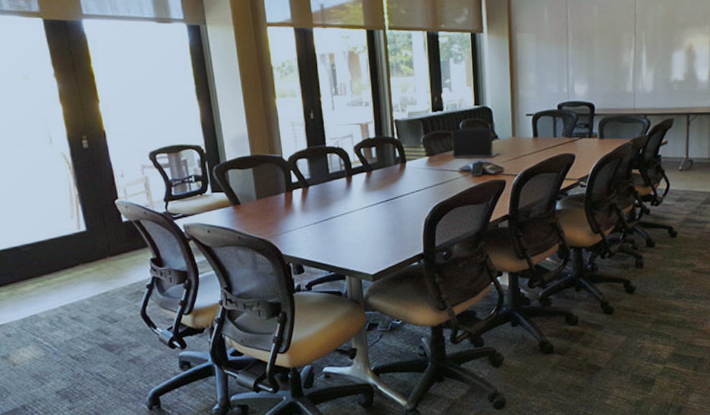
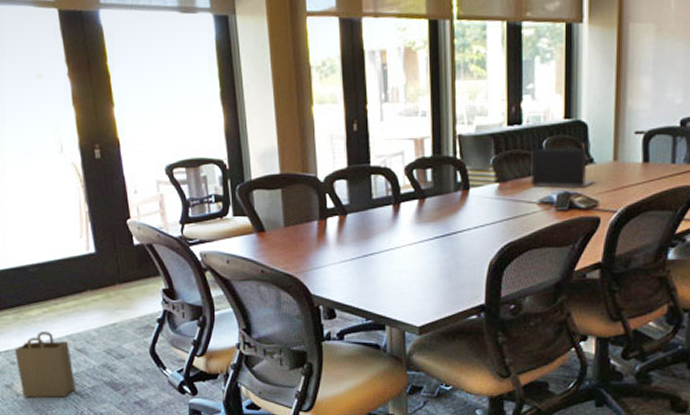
shopping bag: none [9,303,72,366] -> present [14,330,77,398]

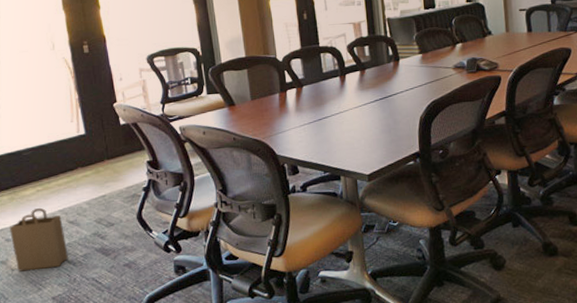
laptop computer: present [531,147,596,188] -> none [444,23,495,56]

